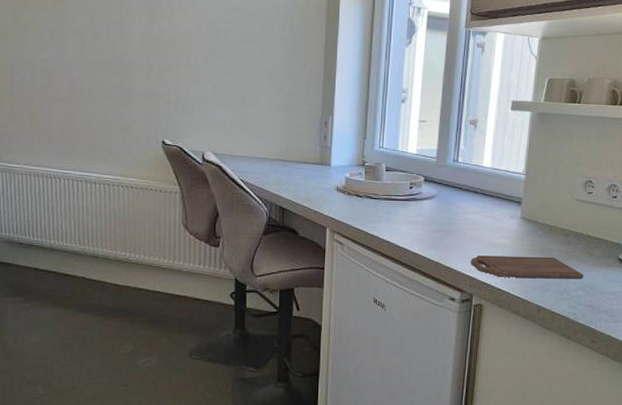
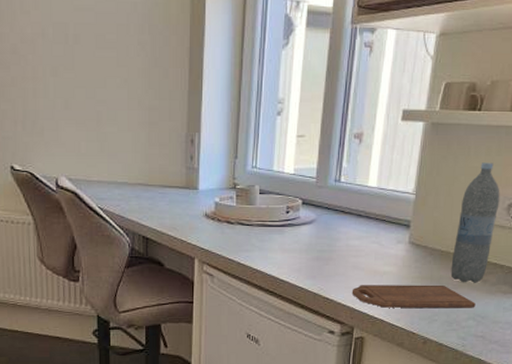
water bottle: none [560,148,601,256] -> present [450,162,500,283]

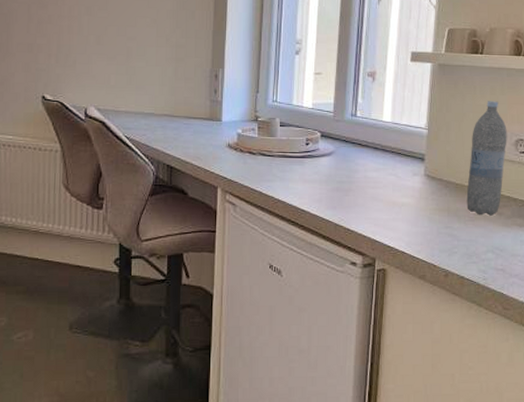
cutting board: present [351,284,476,309] -> none [372,216,493,241]

